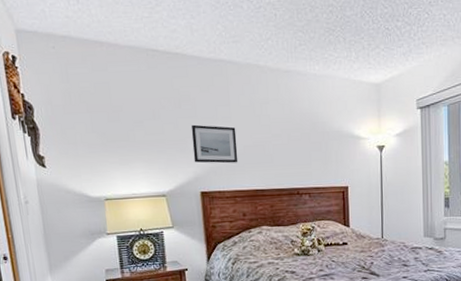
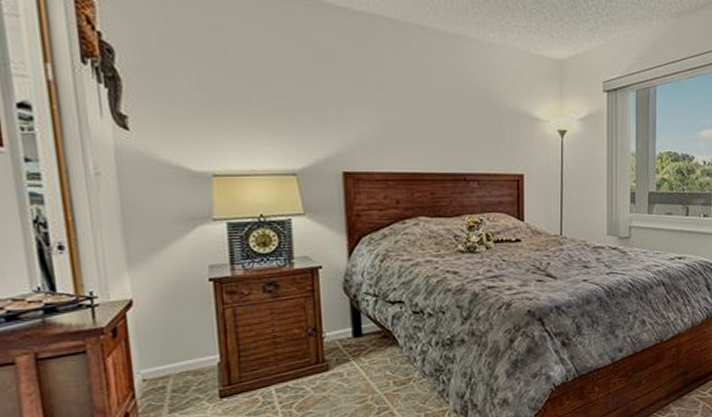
wall art: present [191,124,238,164] -> none [333,89,393,140]

